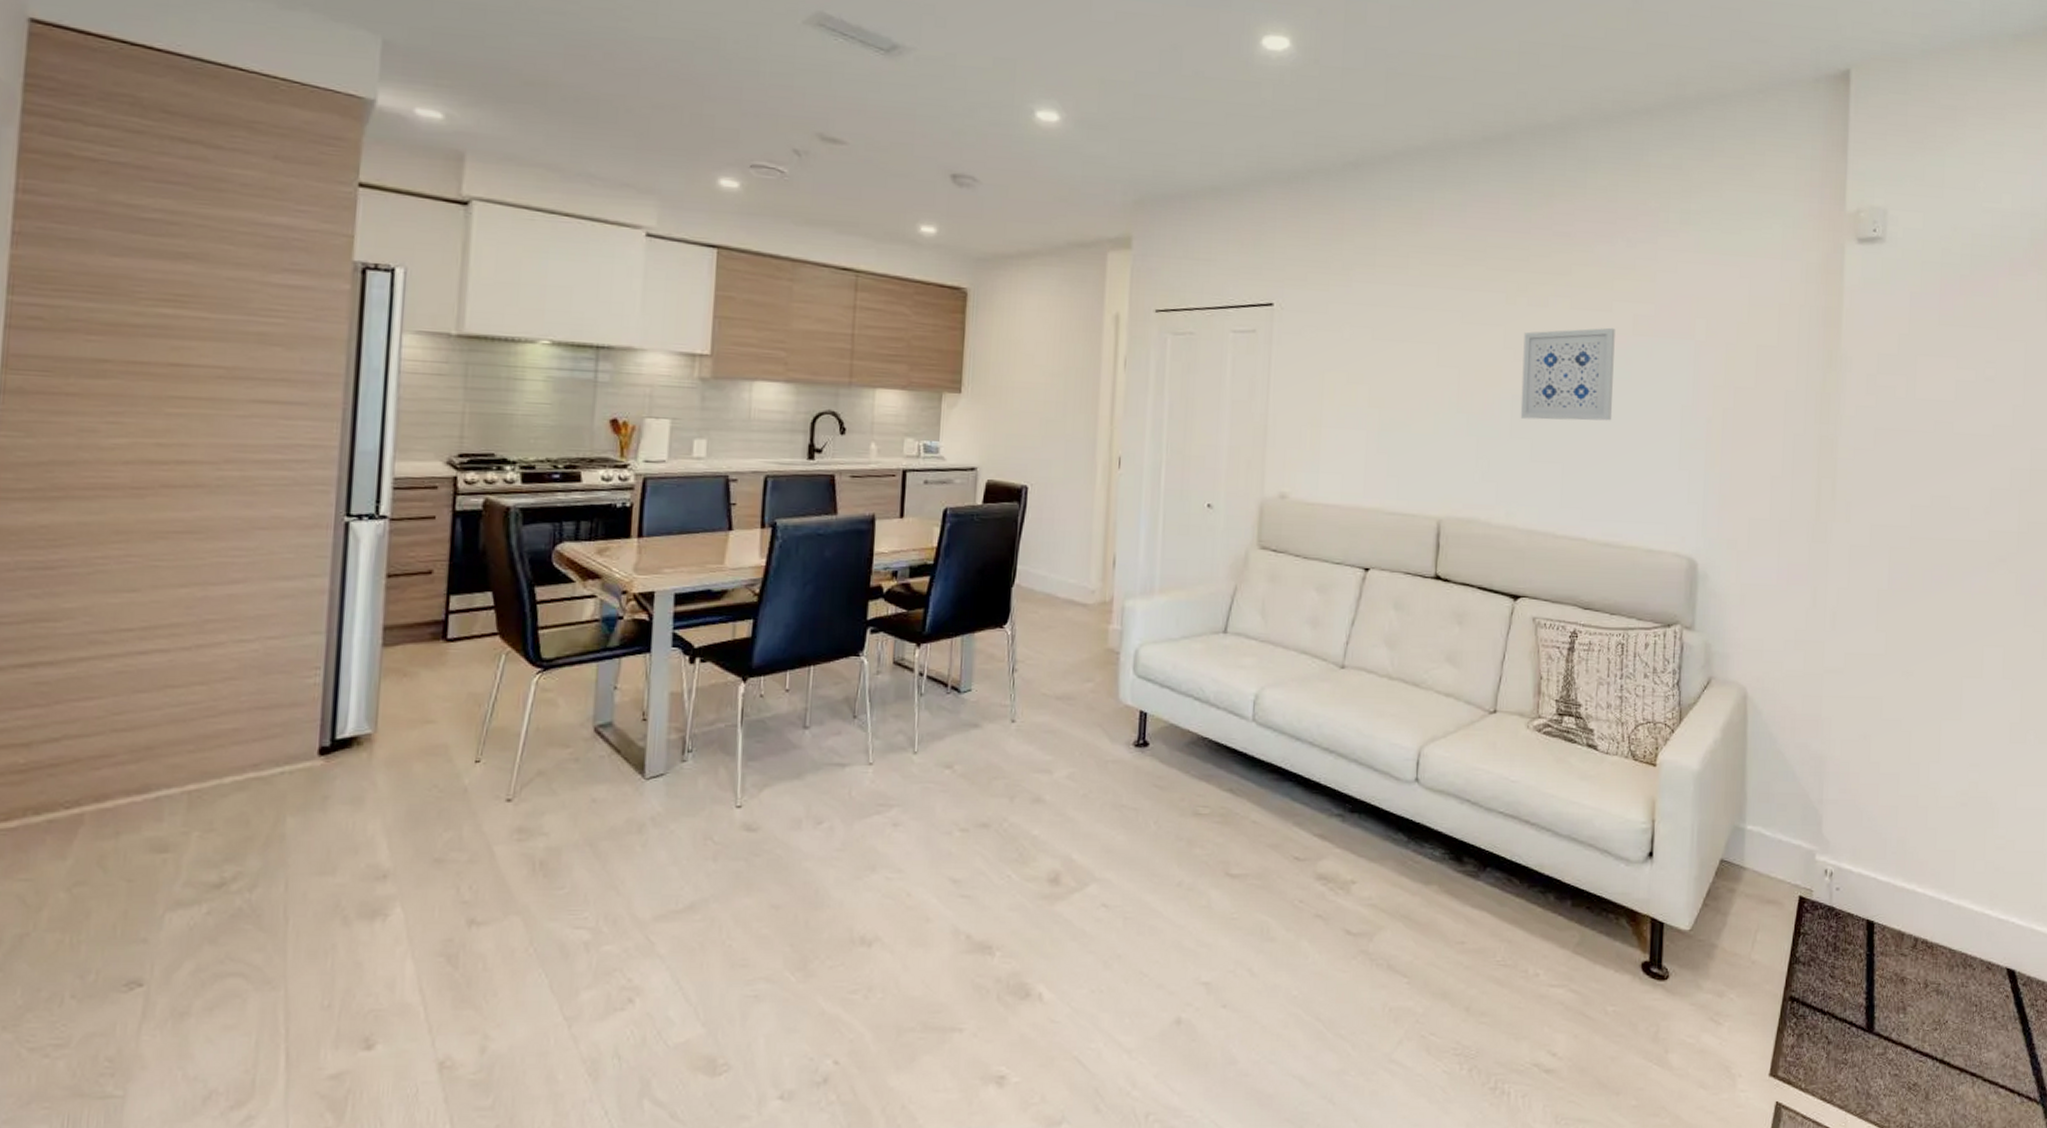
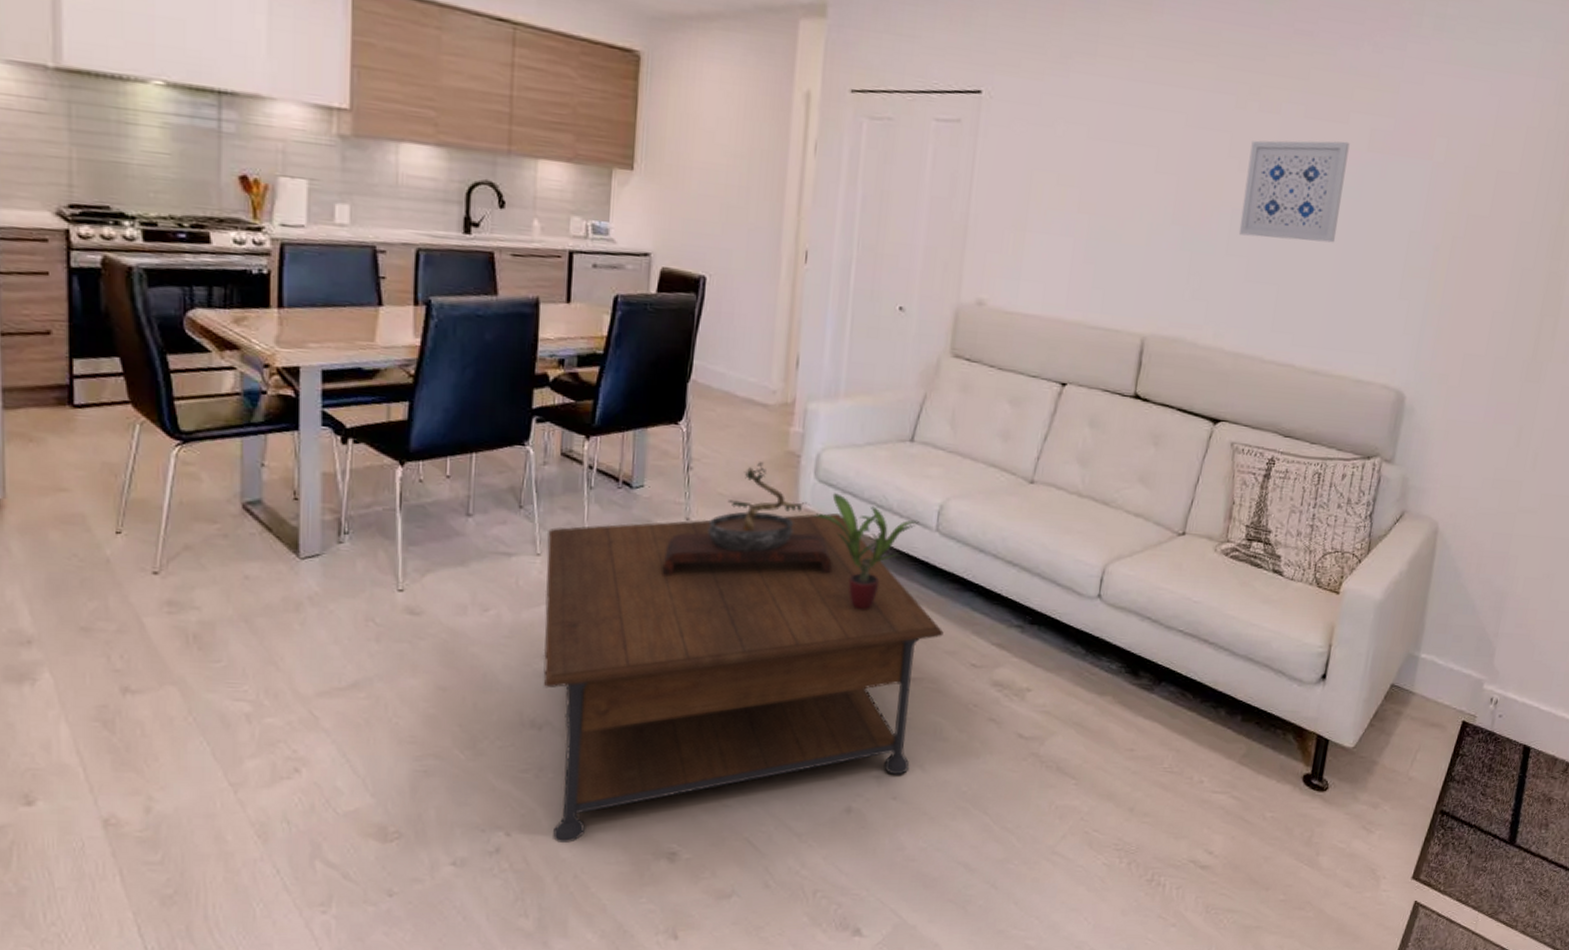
coffee table: none [873,707,1265,1069] -> present [543,512,944,843]
bonsai tree: none [988,661,1153,780] -> present [661,462,832,577]
potted plant: none [1132,688,1236,806] -> present [812,493,919,610]

